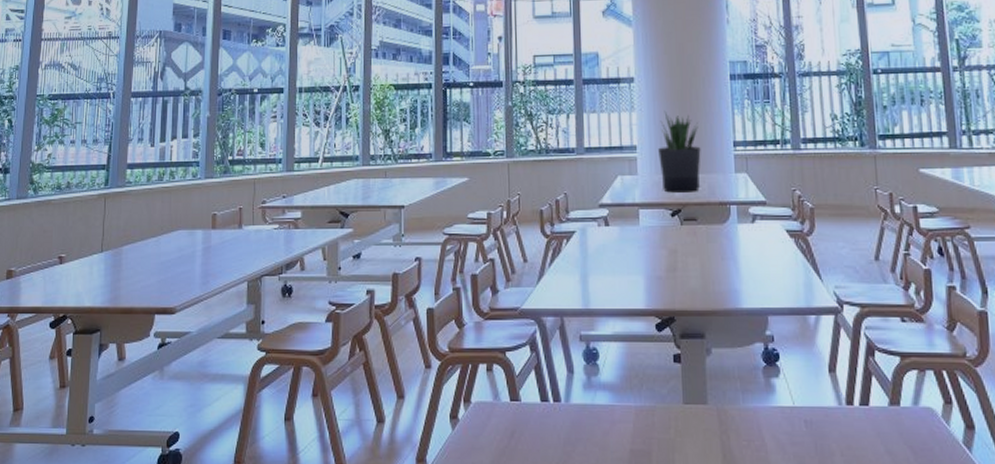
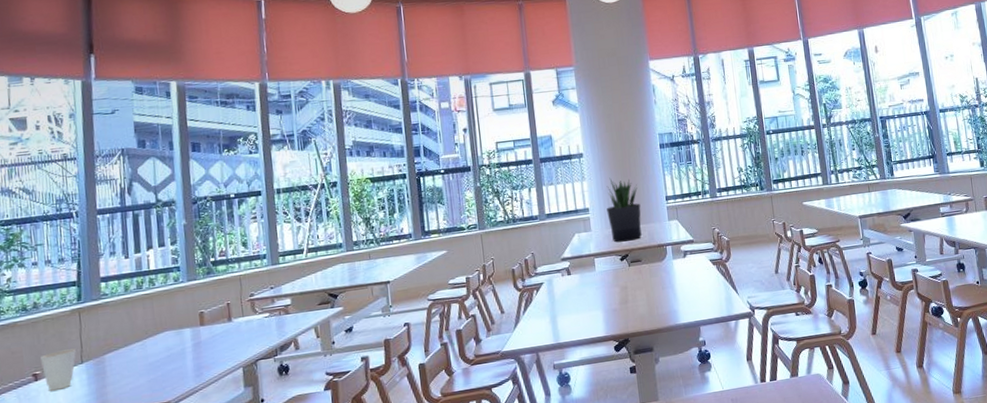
cup: none [66,235,99,278] -> present [39,348,77,392]

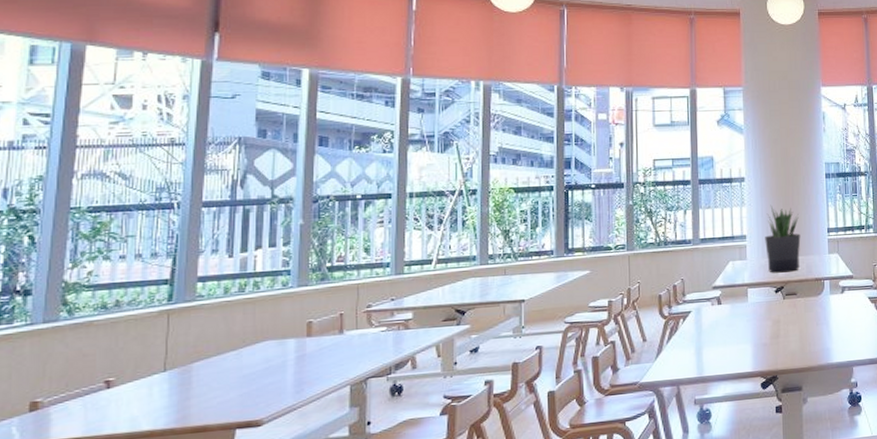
cup: present [39,348,77,392] -> none [115,354,161,402]

